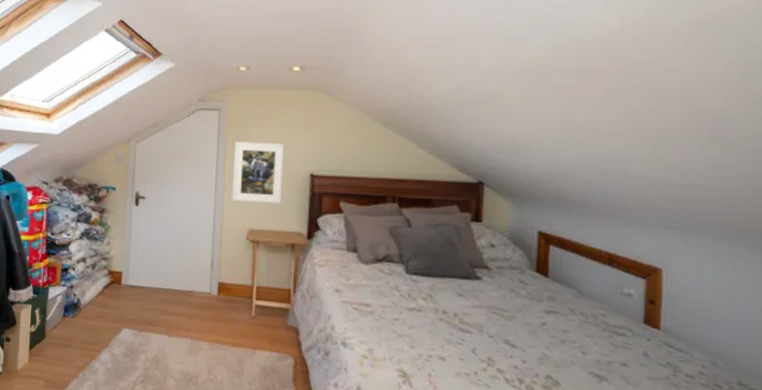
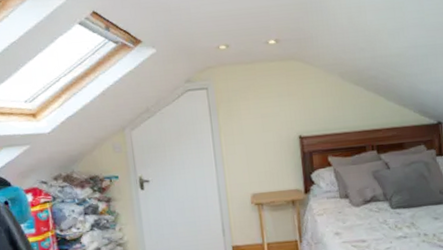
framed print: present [232,141,284,203] -> none [226,111,277,171]

